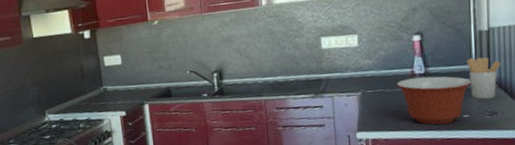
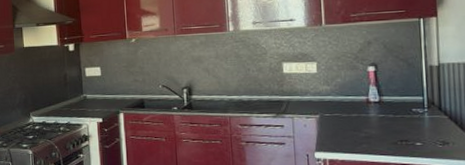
mixing bowl: present [396,76,472,125] -> none [352,105,424,150]
utensil holder: present [466,57,502,100] -> none [418,90,452,129]

